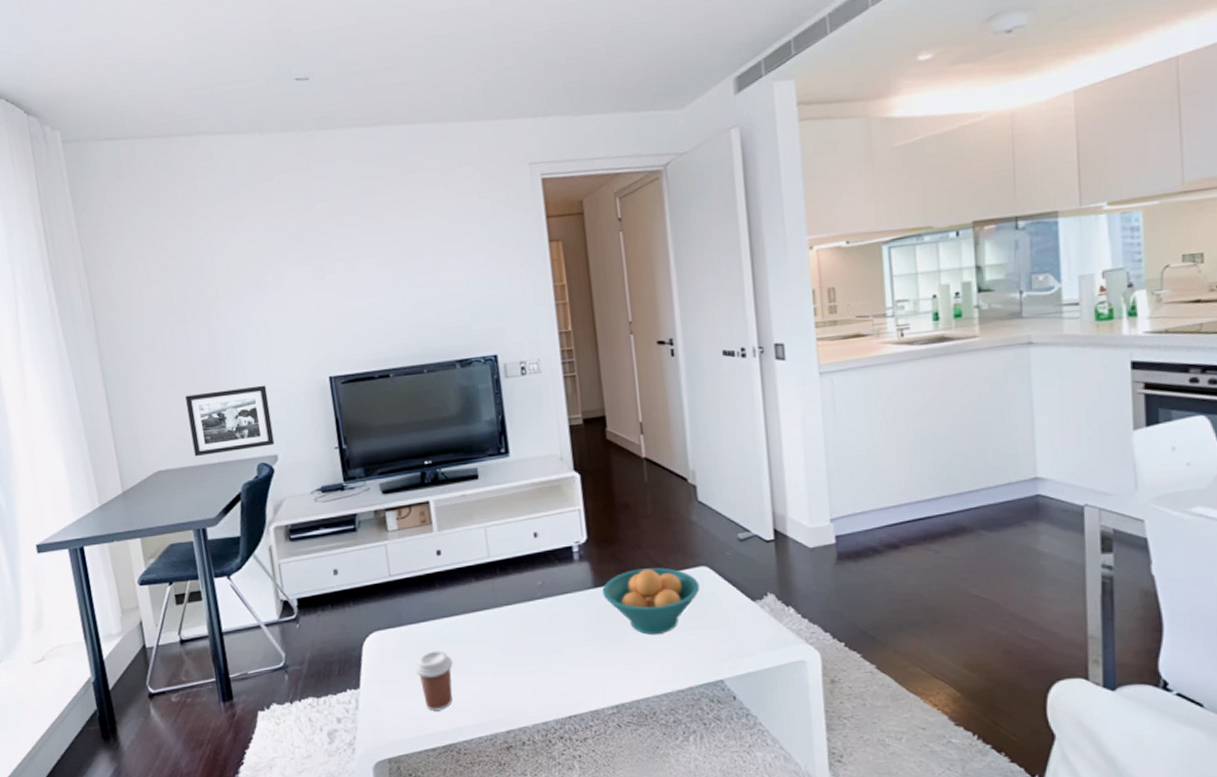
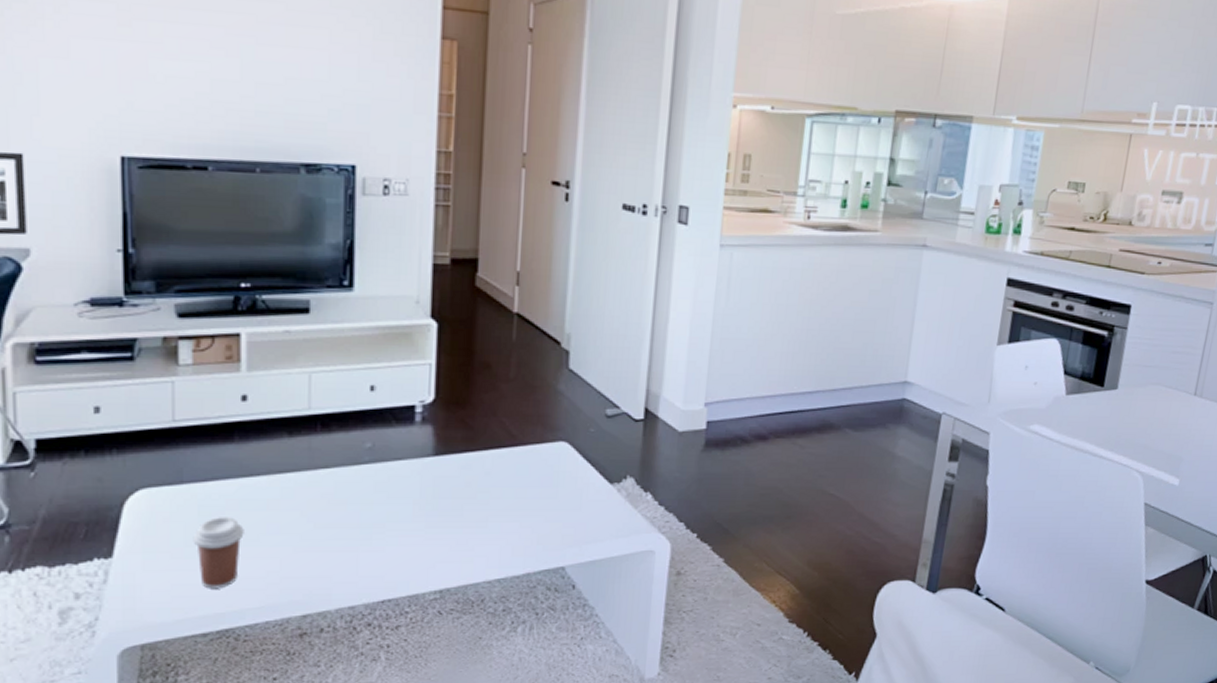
fruit bowl: present [602,567,700,634] -> none [443,439,556,513]

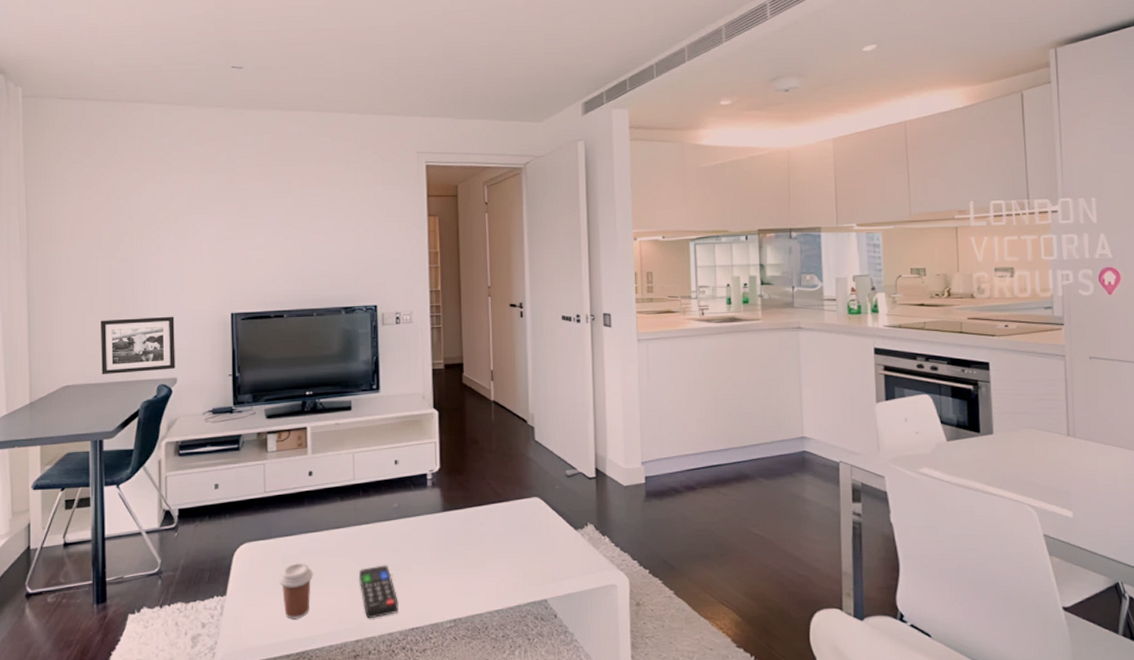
remote control: none [311,521,365,589] -> present [359,565,399,619]

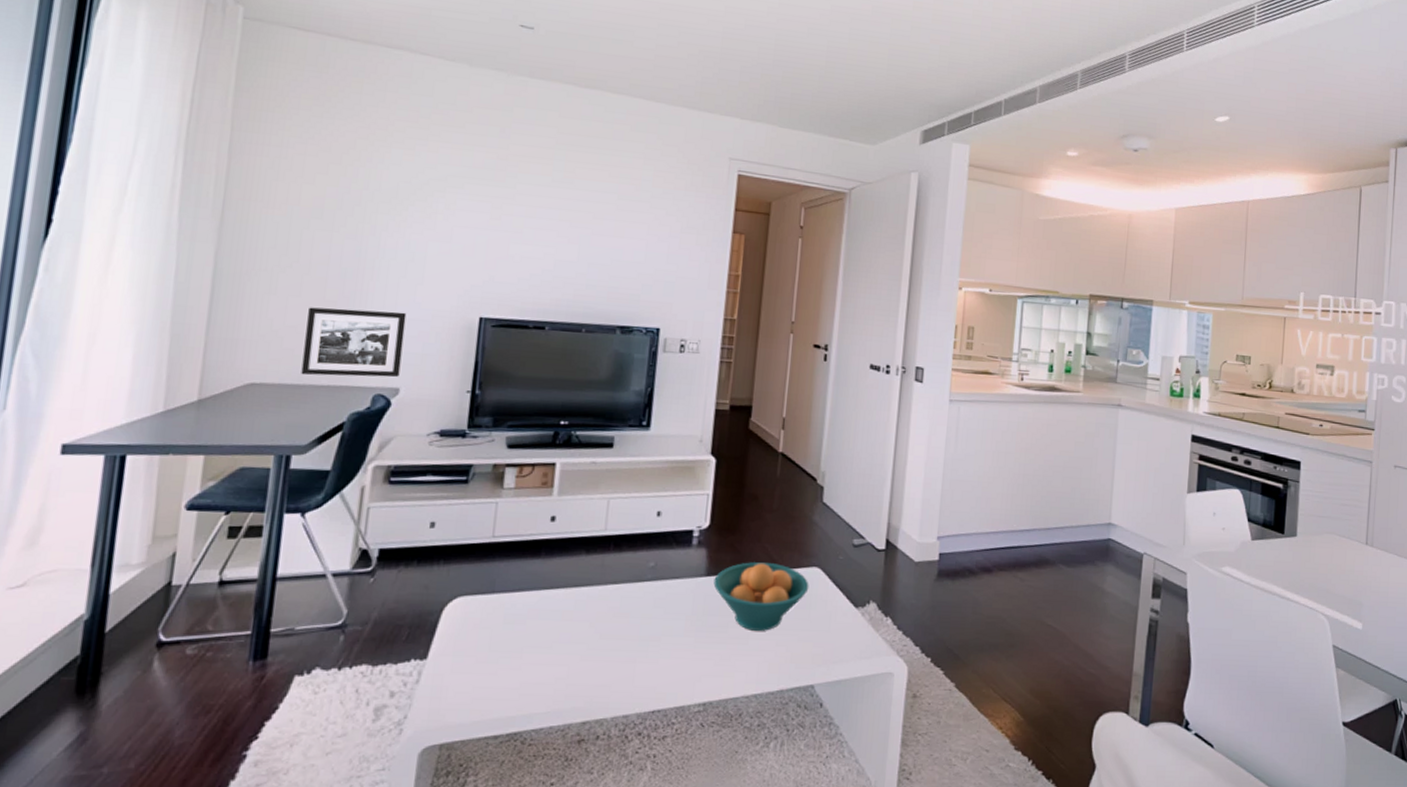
coffee cup: present [279,563,313,620] -> none [496,625,541,693]
remote control: present [359,565,399,619] -> none [595,633,640,698]
fruit bowl: none [449,497,532,556] -> present [713,562,809,631]

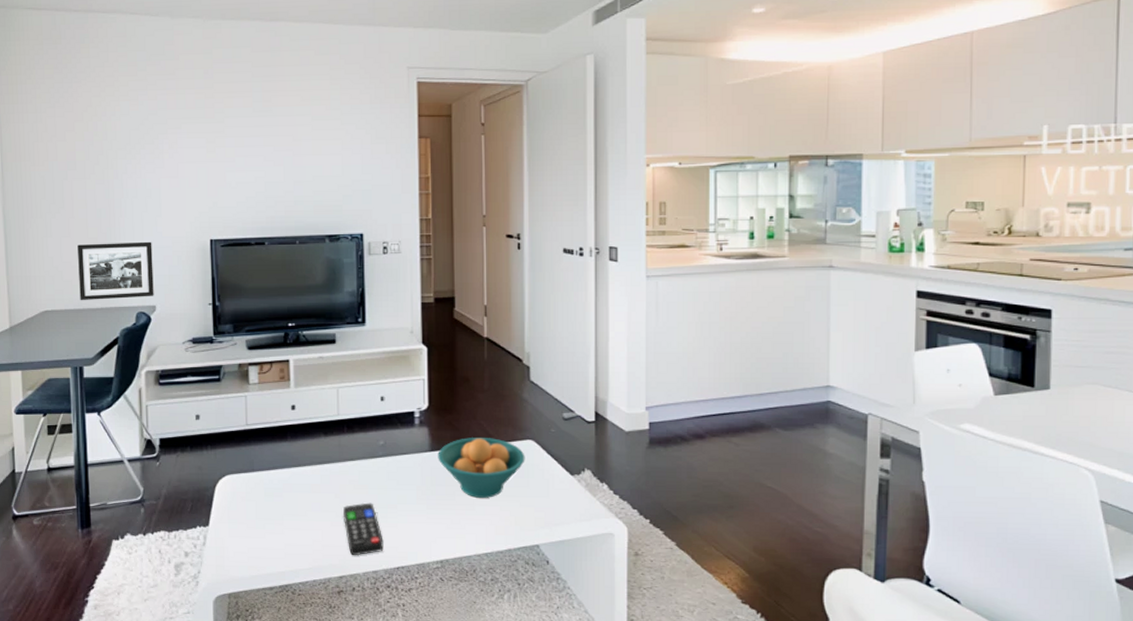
remote control: none [595,633,640,698] -> present [343,502,384,556]

